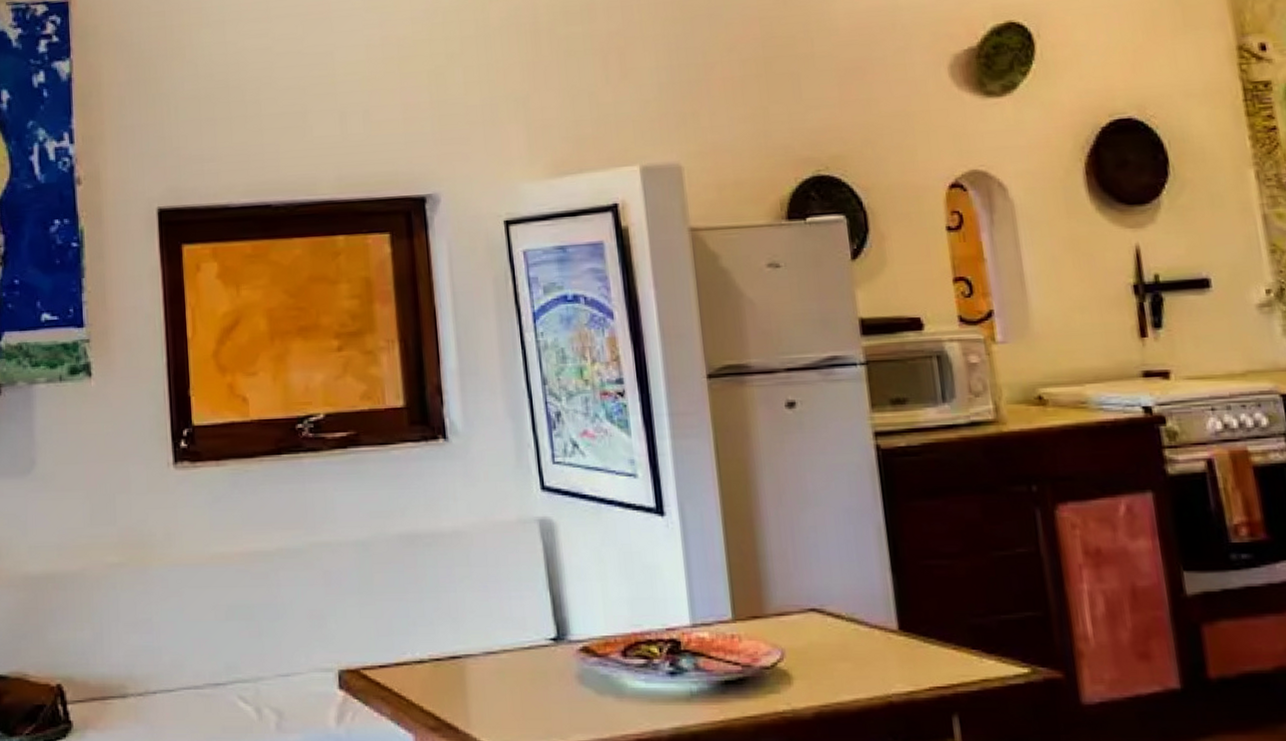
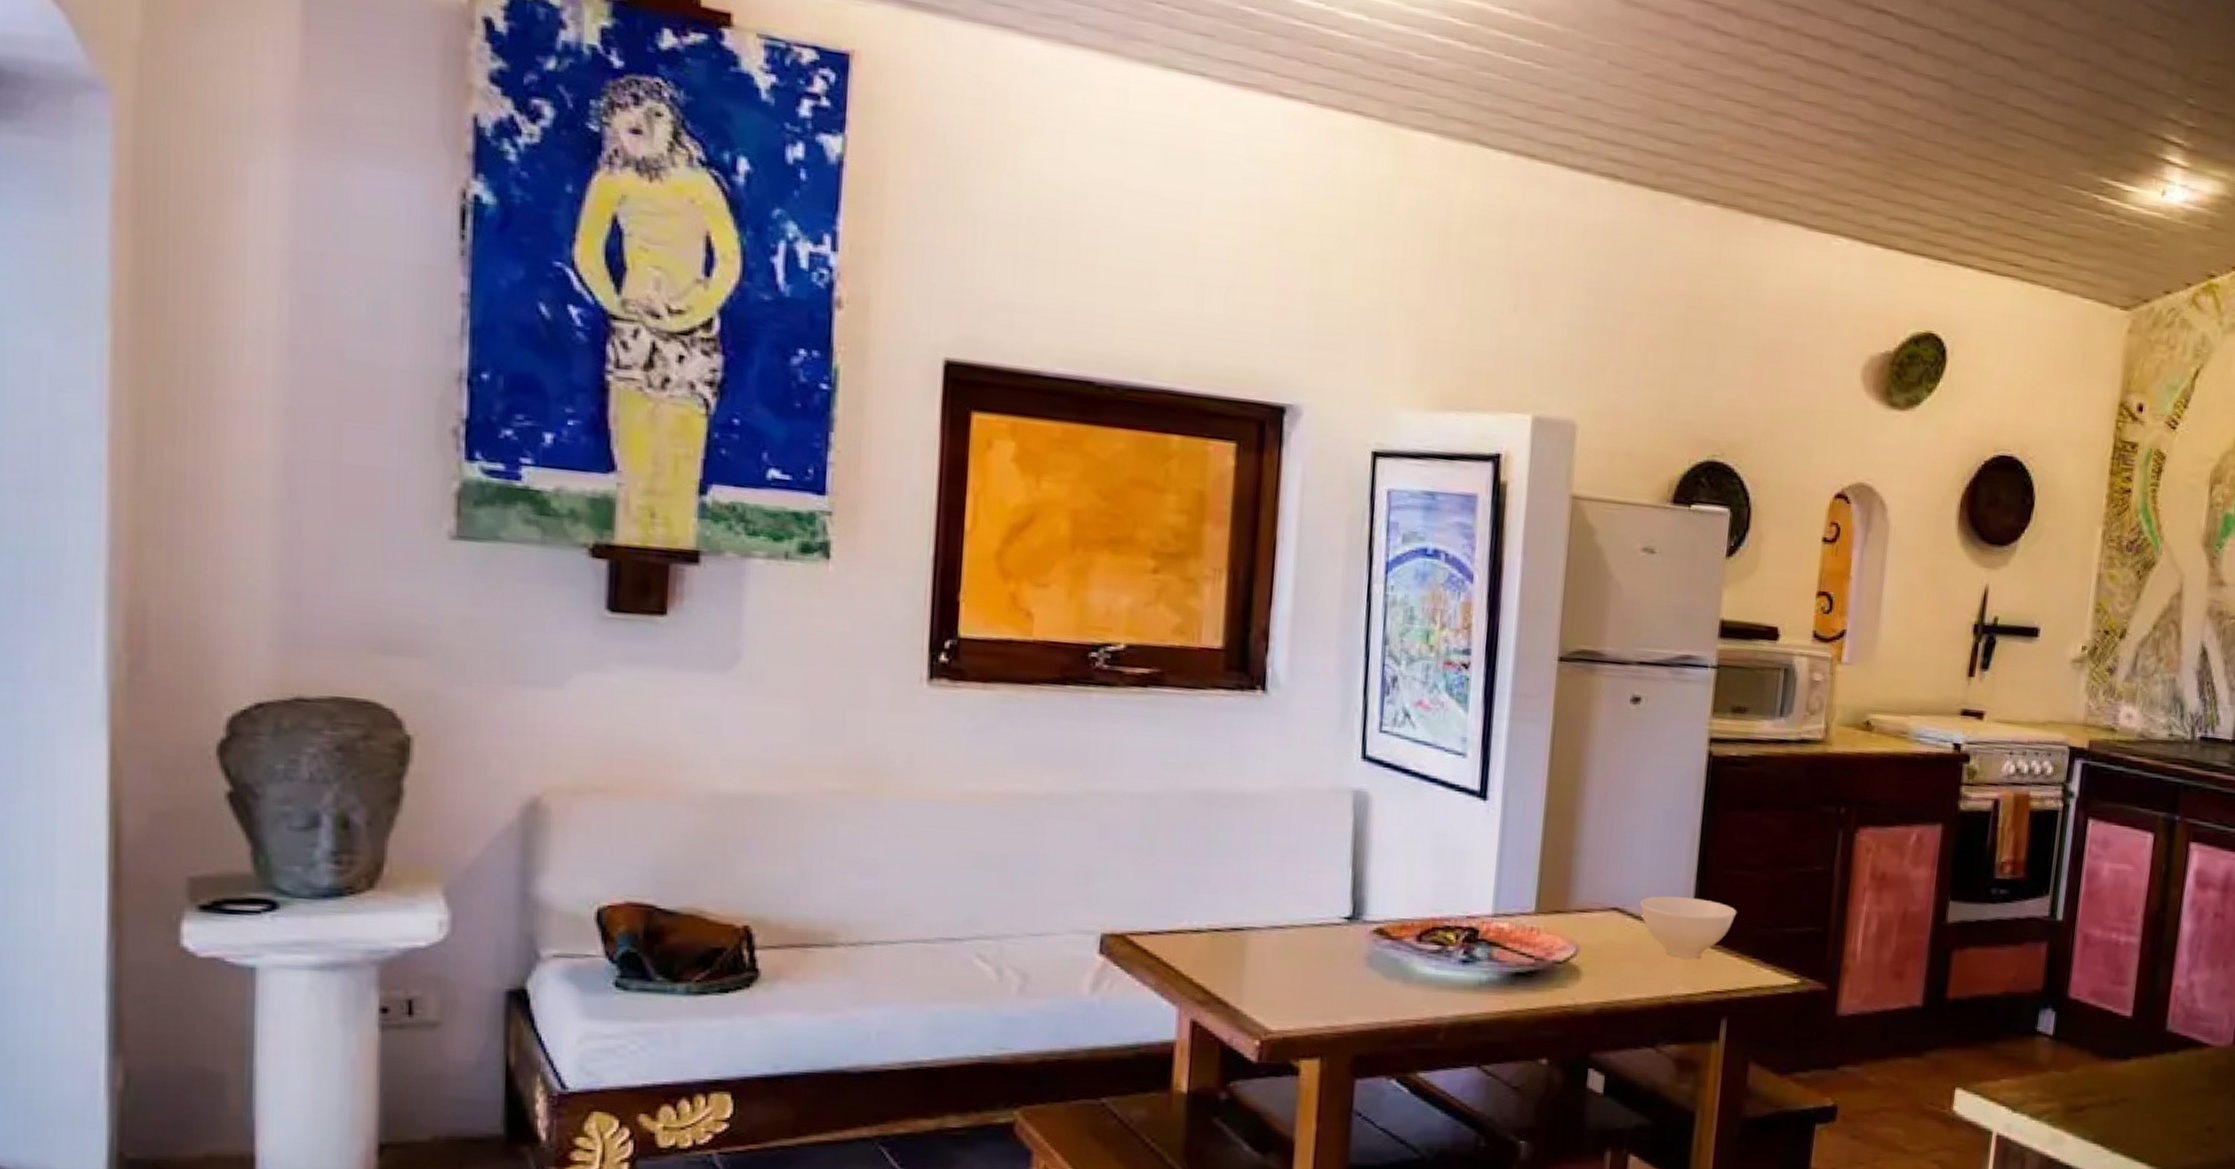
bowl: none [836,592,944,655] -> present [1639,896,1737,959]

